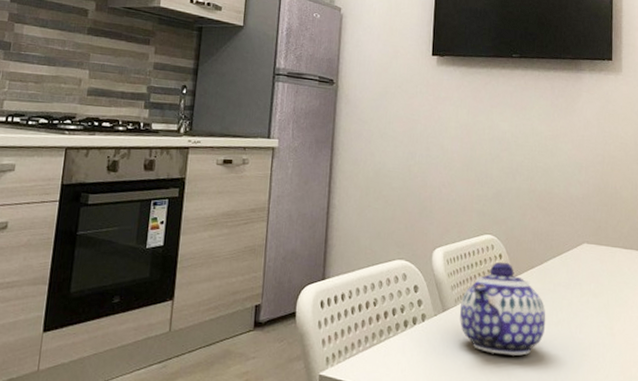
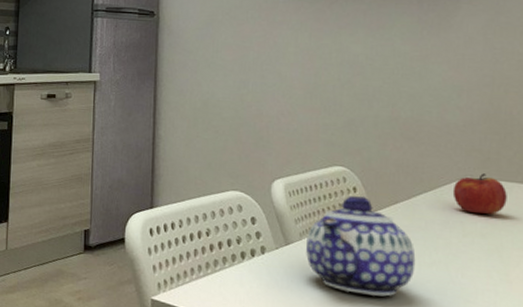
fruit: none [574,240,612,276] -> present [452,173,507,214]

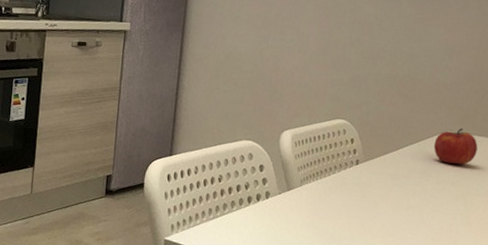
teapot: present [305,196,416,297] -> none [304,146,397,236]

